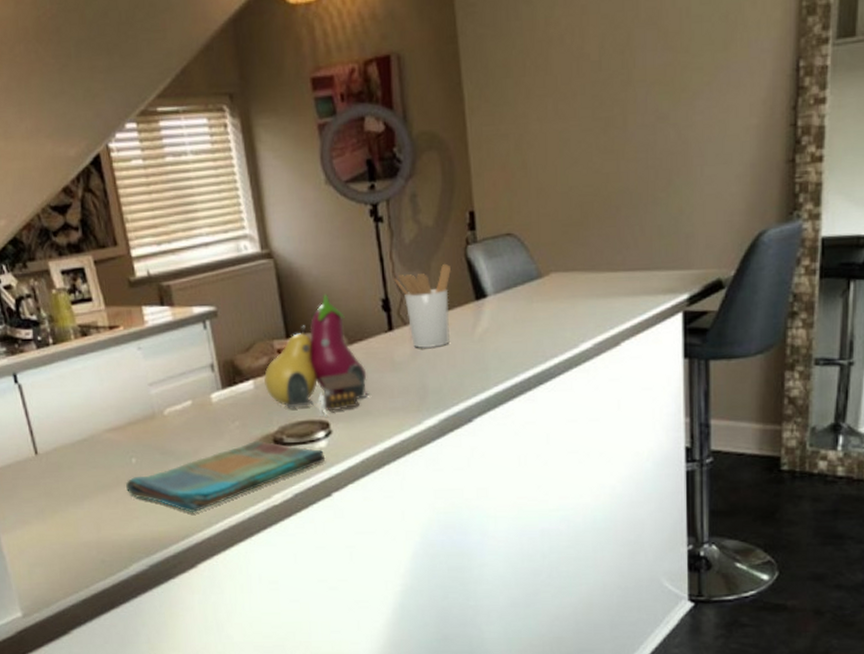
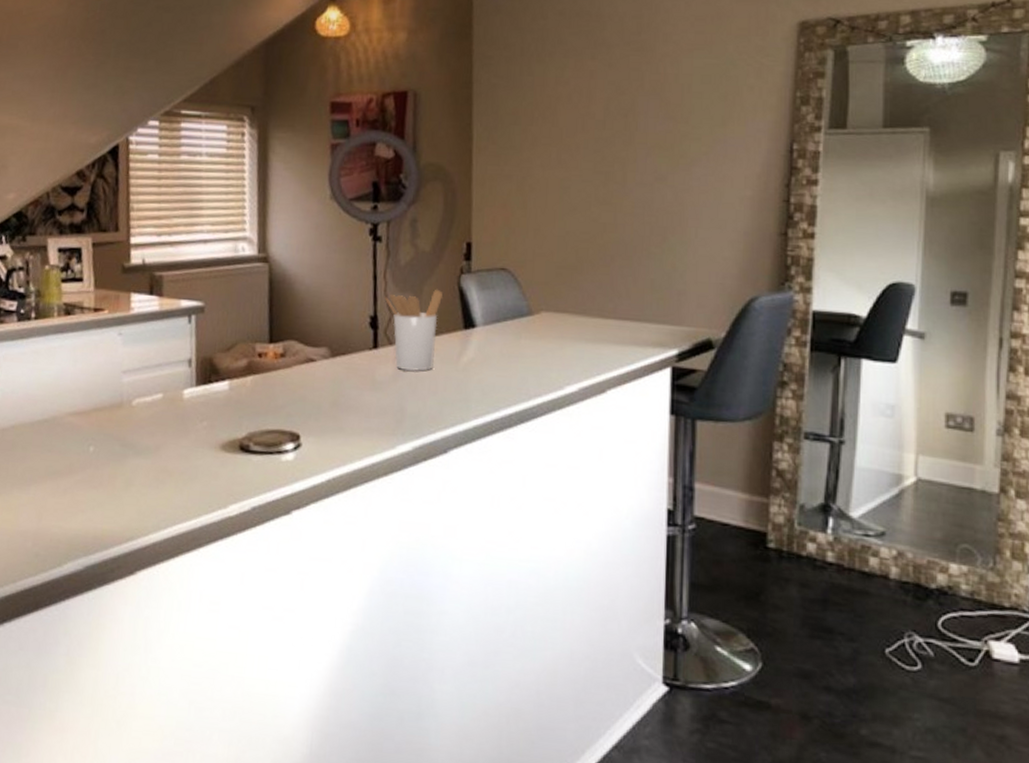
dish towel: present [125,440,326,513] -> none [77,444,291,514]
fruit: present [263,294,369,417] -> none [239,304,346,429]

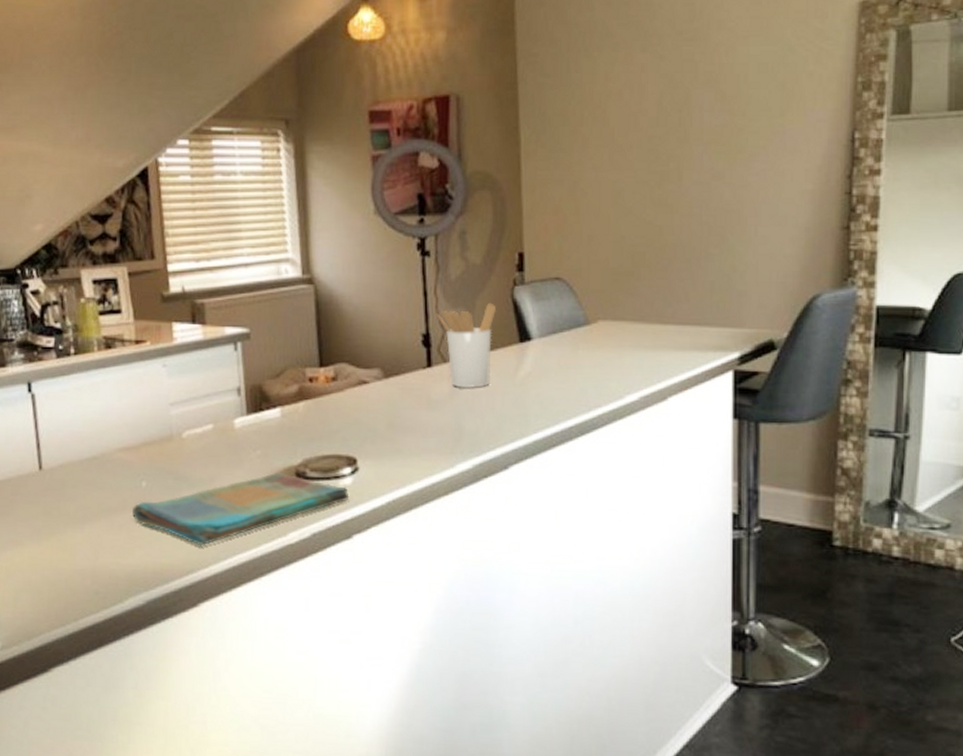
dish towel: none [77,444,291,514] -> present [131,472,350,546]

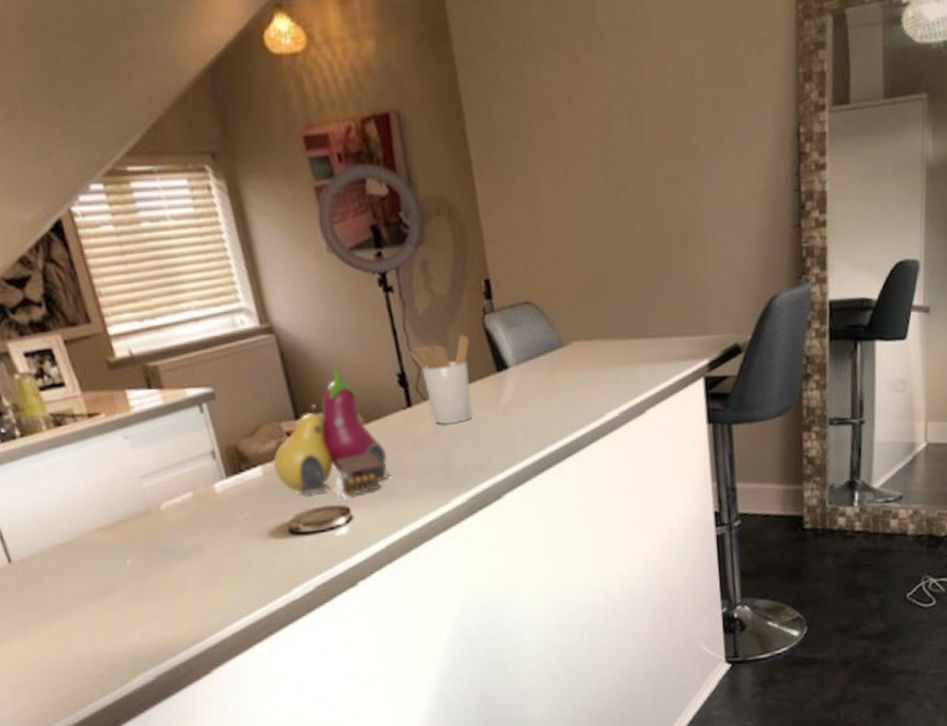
dish towel: present [131,472,350,546] -> none [121,530,348,615]
fruit: none [291,324,401,453] -> present [272,370,391,502]

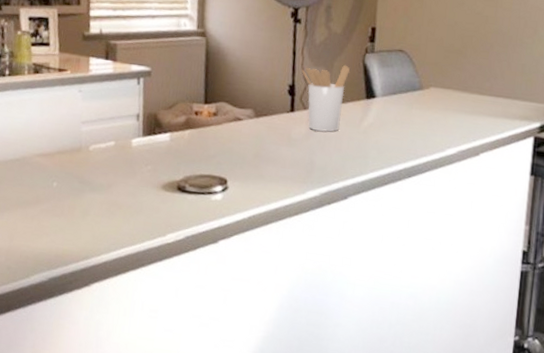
fruit: present [272,370,391,502] -> none [179,73,266,175]

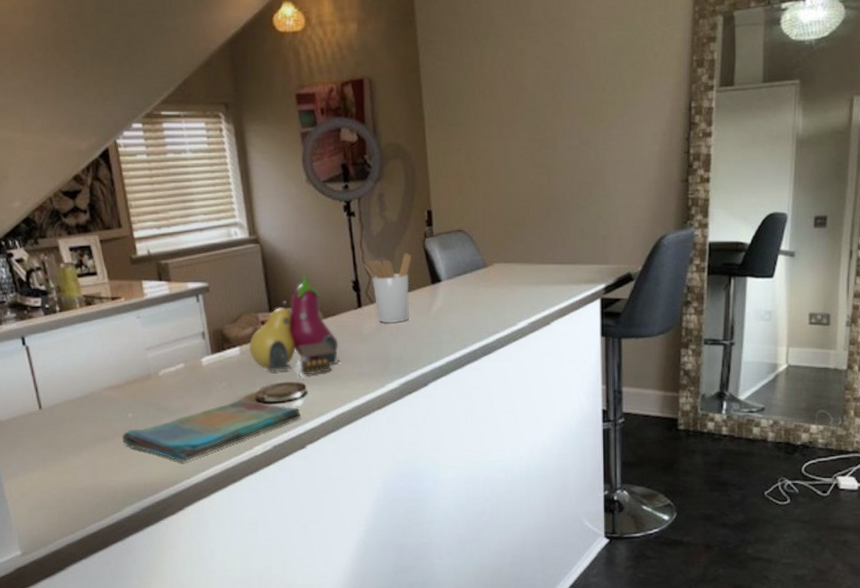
dish towel: none [43,184,219,239] -> present [121,399,301,462]
fruit: none [179,73,266,175] -> present [248,275,340,380]

